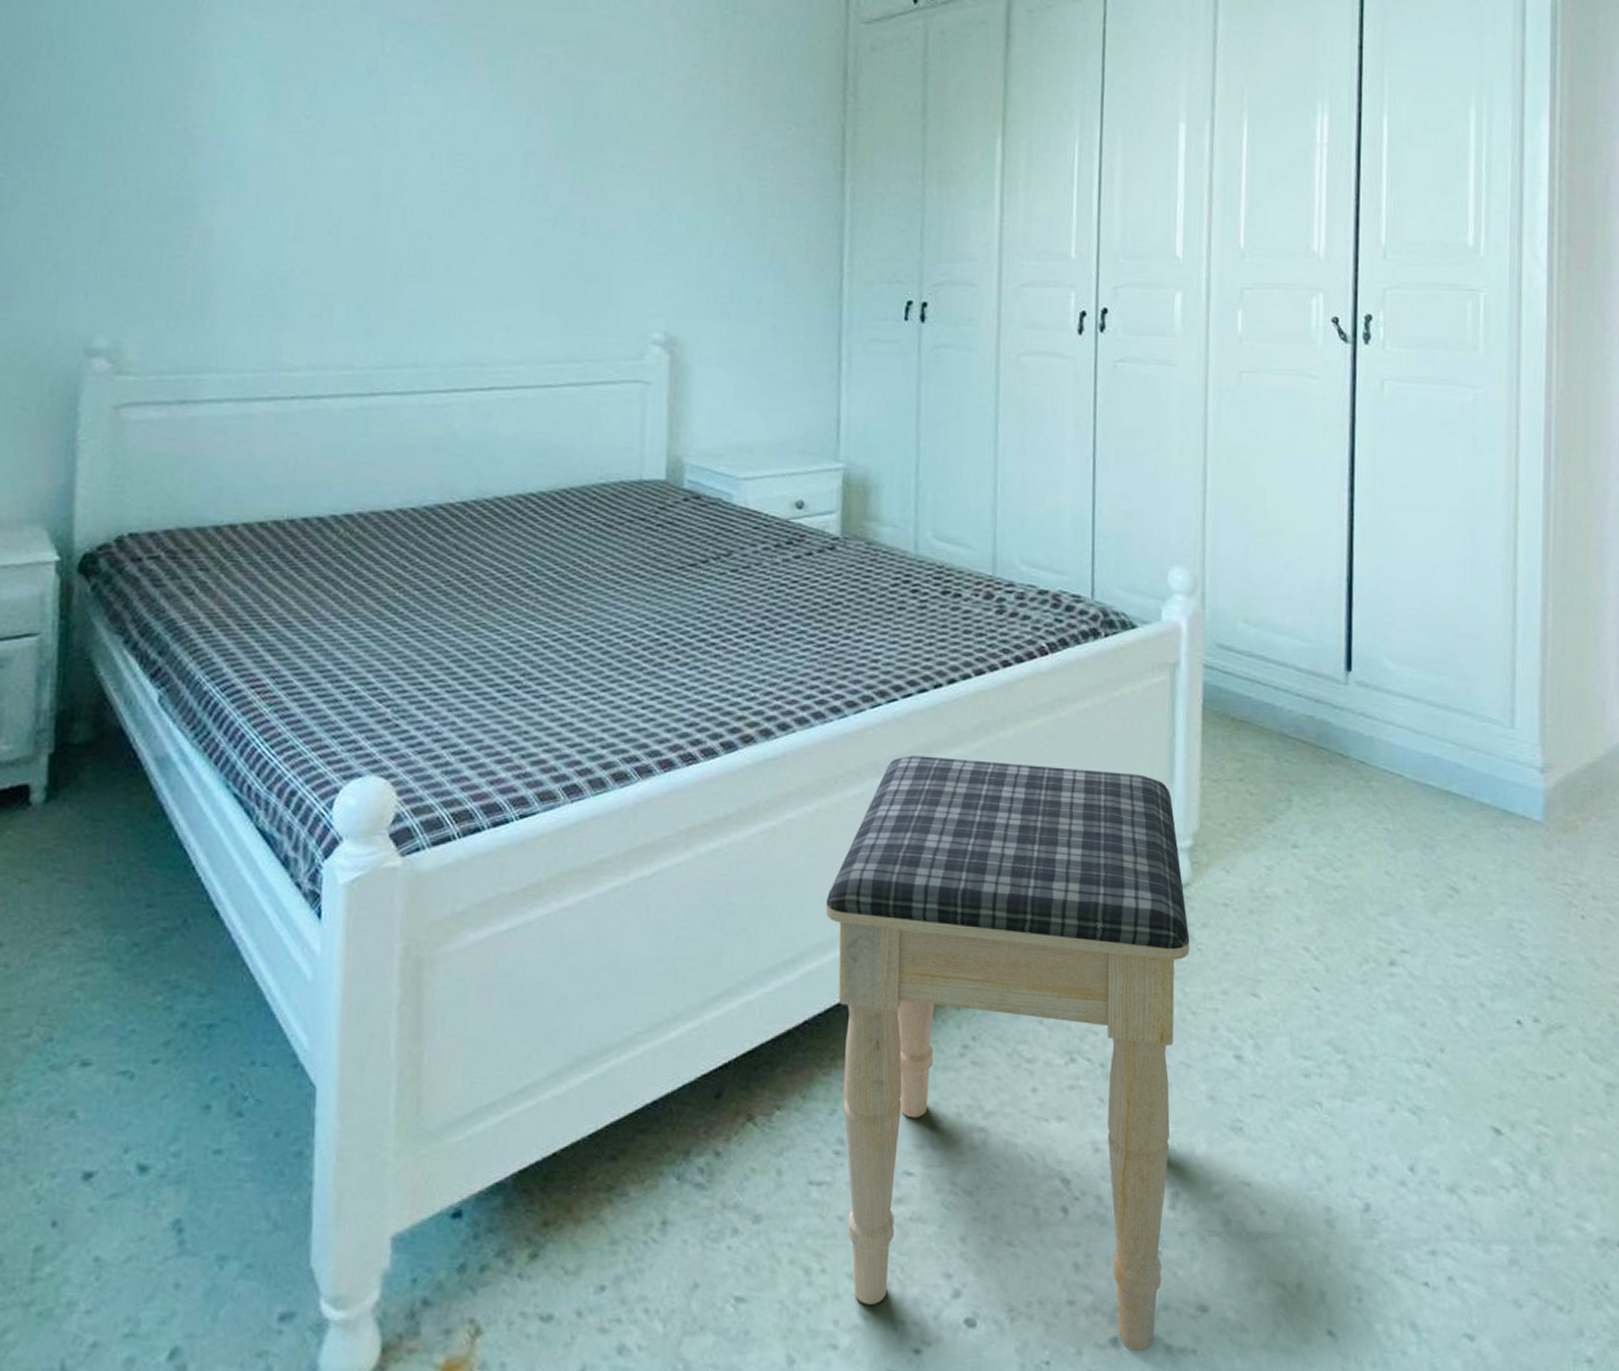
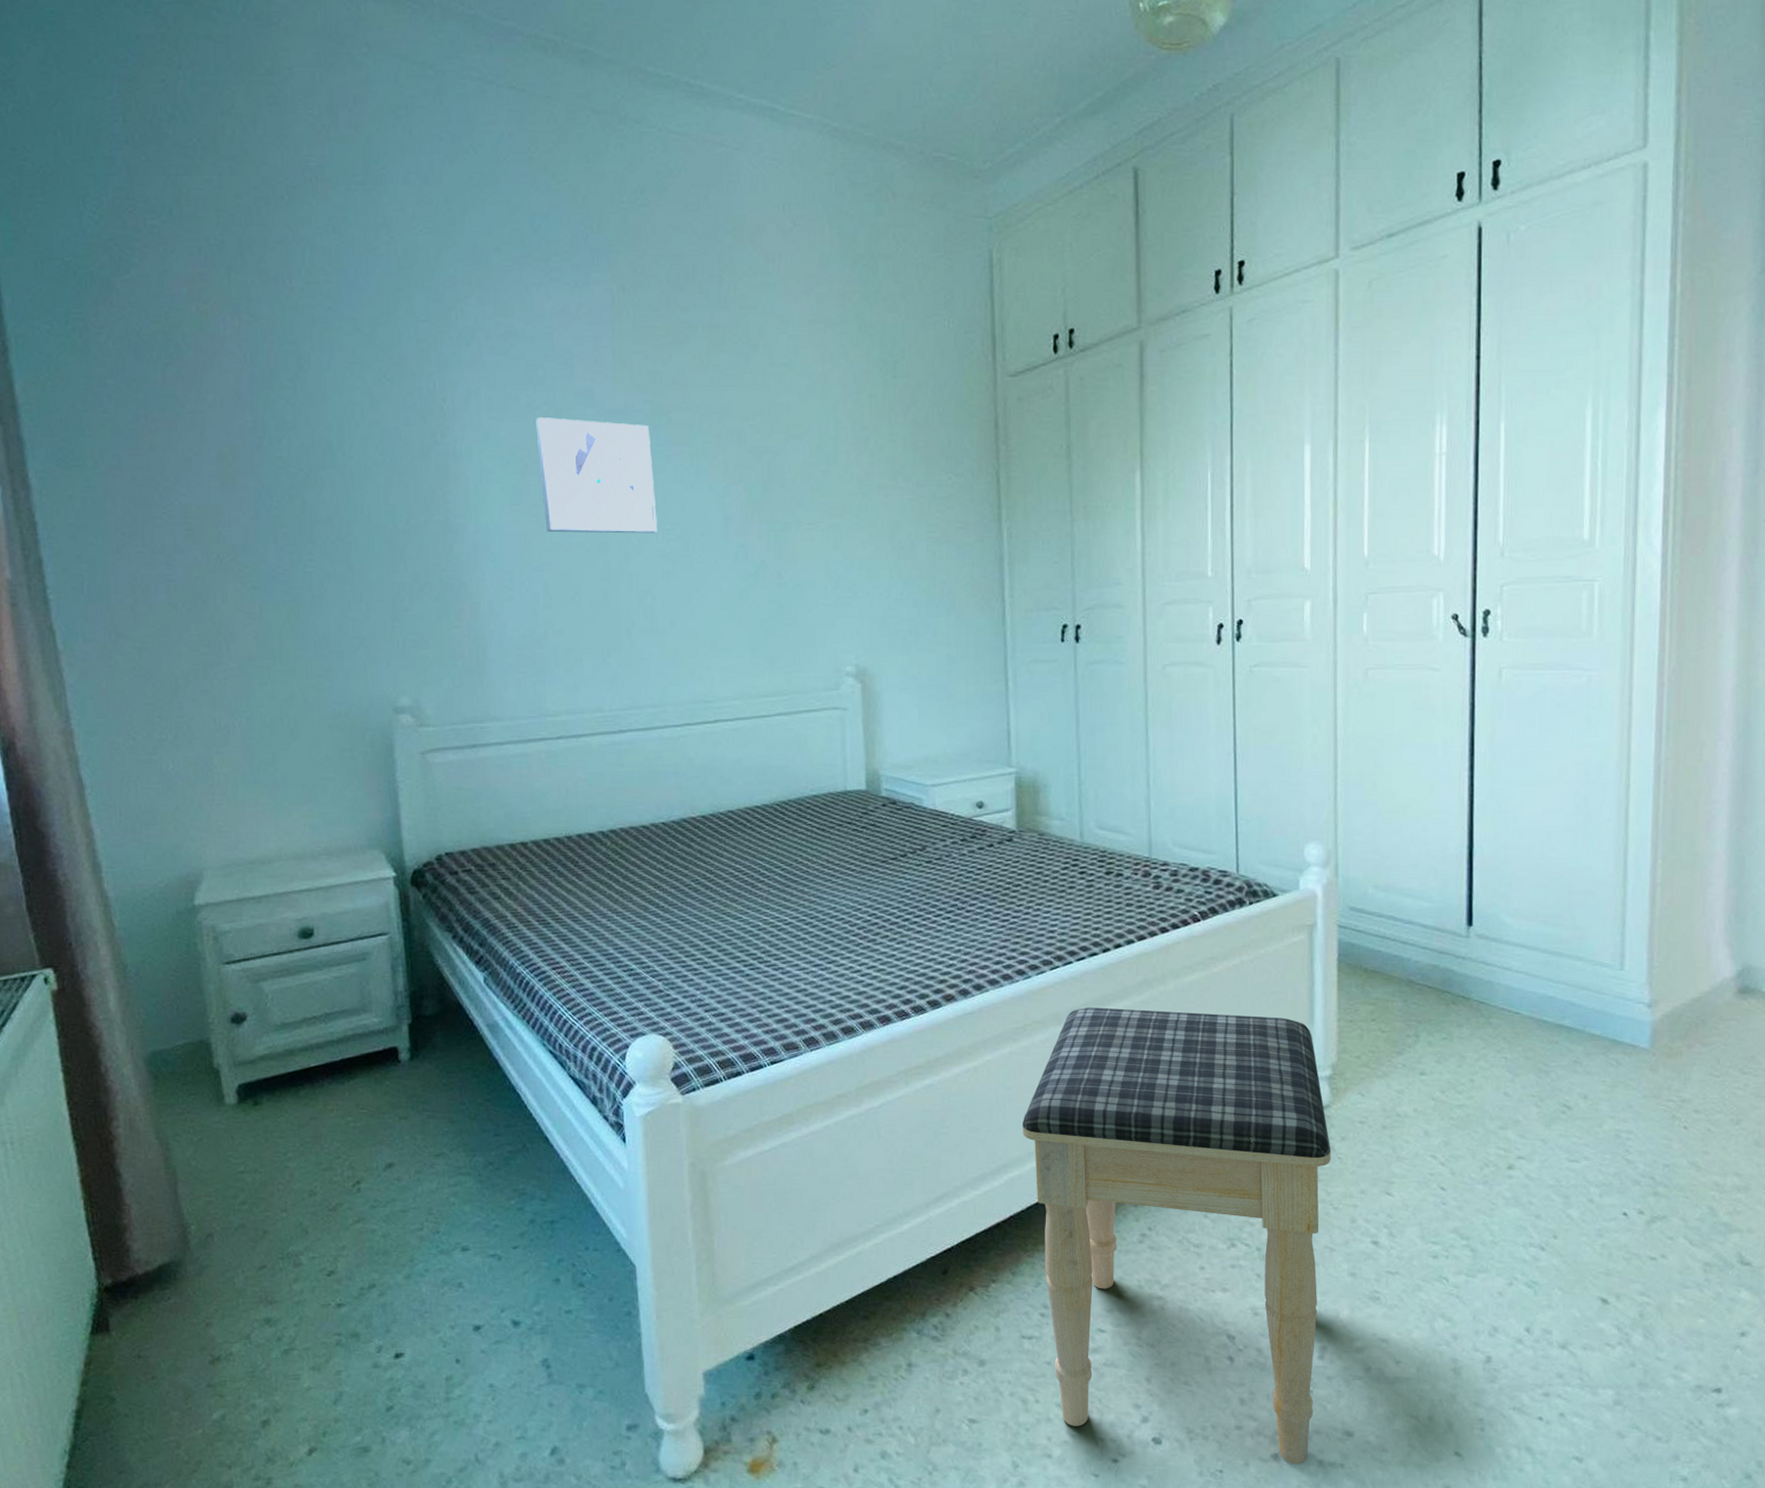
wall art: none [306,21,445,164] -> present [536,417,658,534]

